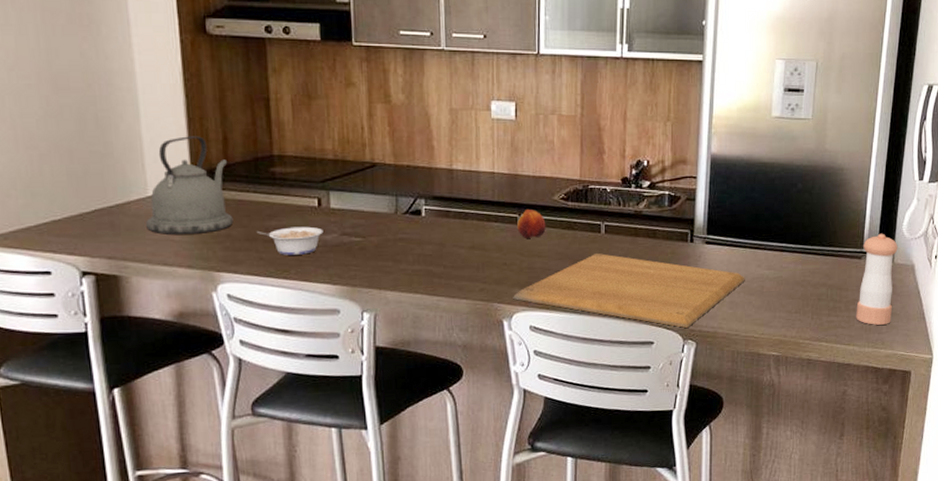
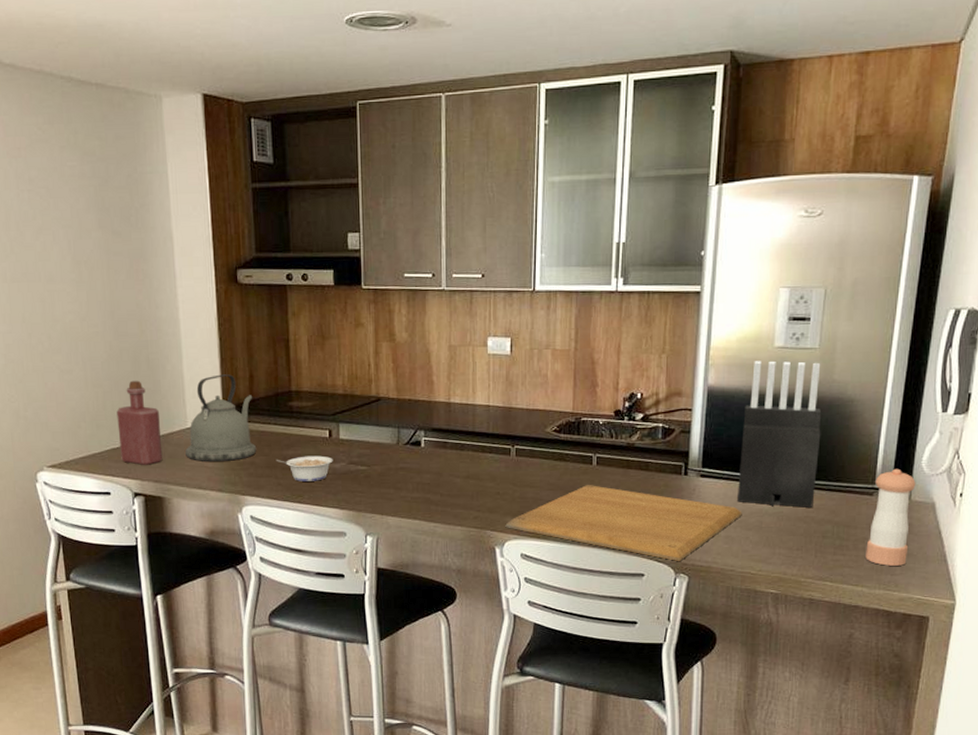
bottle: none [57,141,118,241] -> present [116,380,163,466]
fruit: present [517,208,546,238] -> none [511,440,538,469]
knife block: none [741,130,815,272] -> present [737,361,822,508]

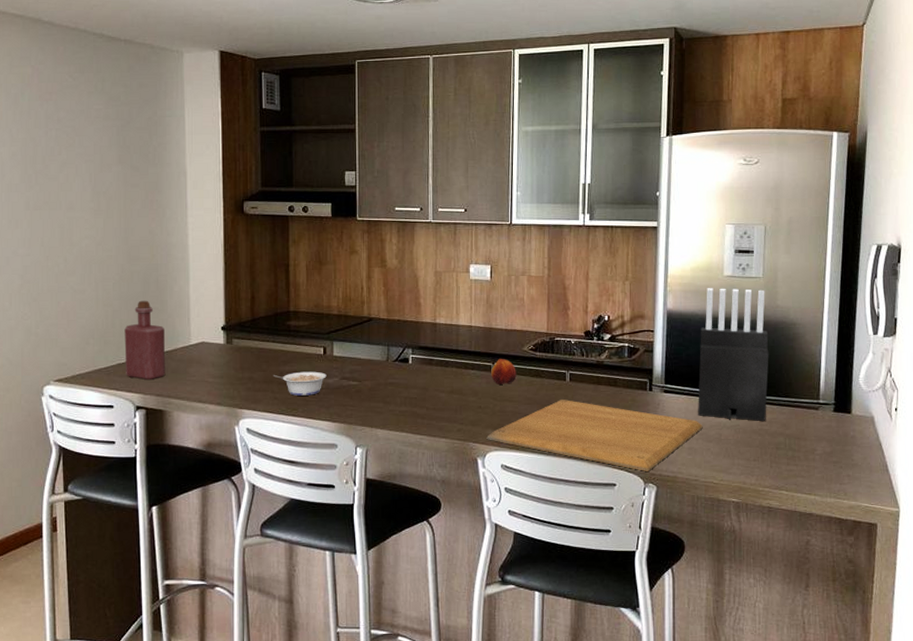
kettle: present [185,374,257,461] -> none [188,295,255,376]
fruit: none [511,440,538,469] -> present [491,358,517,384]
pepper shaker: present [865,468,916,566] -> none [816,385,856,475]

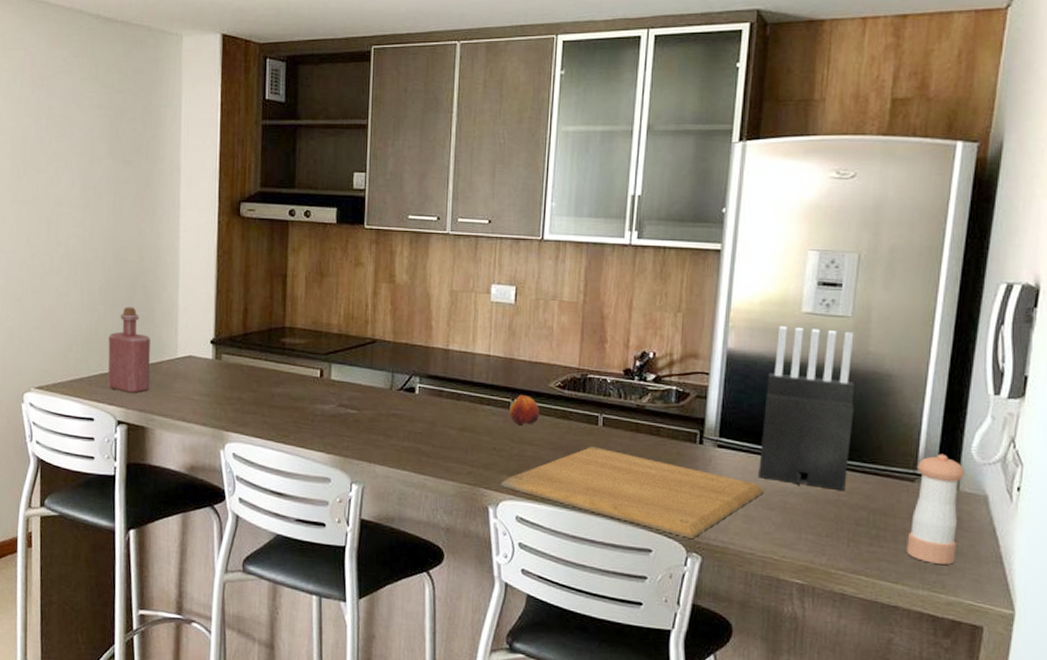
legume: present [273,371,327,396] -> none [263,394,323,422]
pepper shaker: none [816,385,856,475] -> present [906,453,965,565]

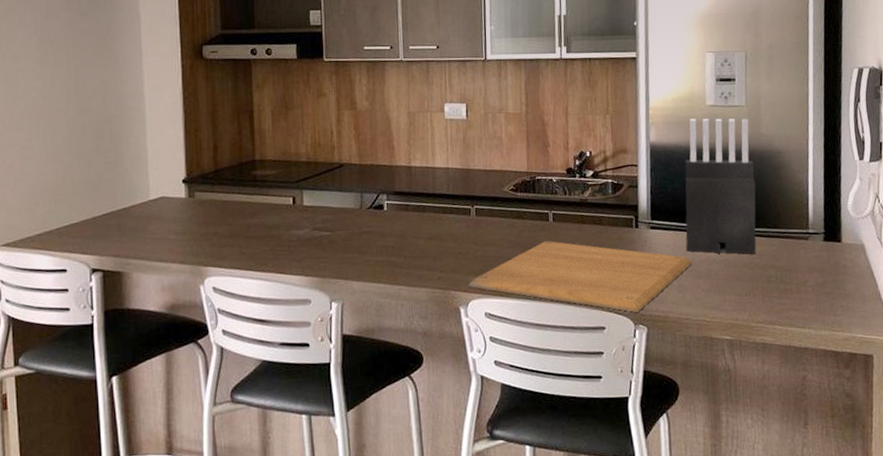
bottle: present [108,307,150,394] -> none [77,154,123,241]
fruit: present [510,394,540,425] -> none [471,200,497,228]
pepper shaker: present [906,453,965,565] -> none [808,213,846,307]

